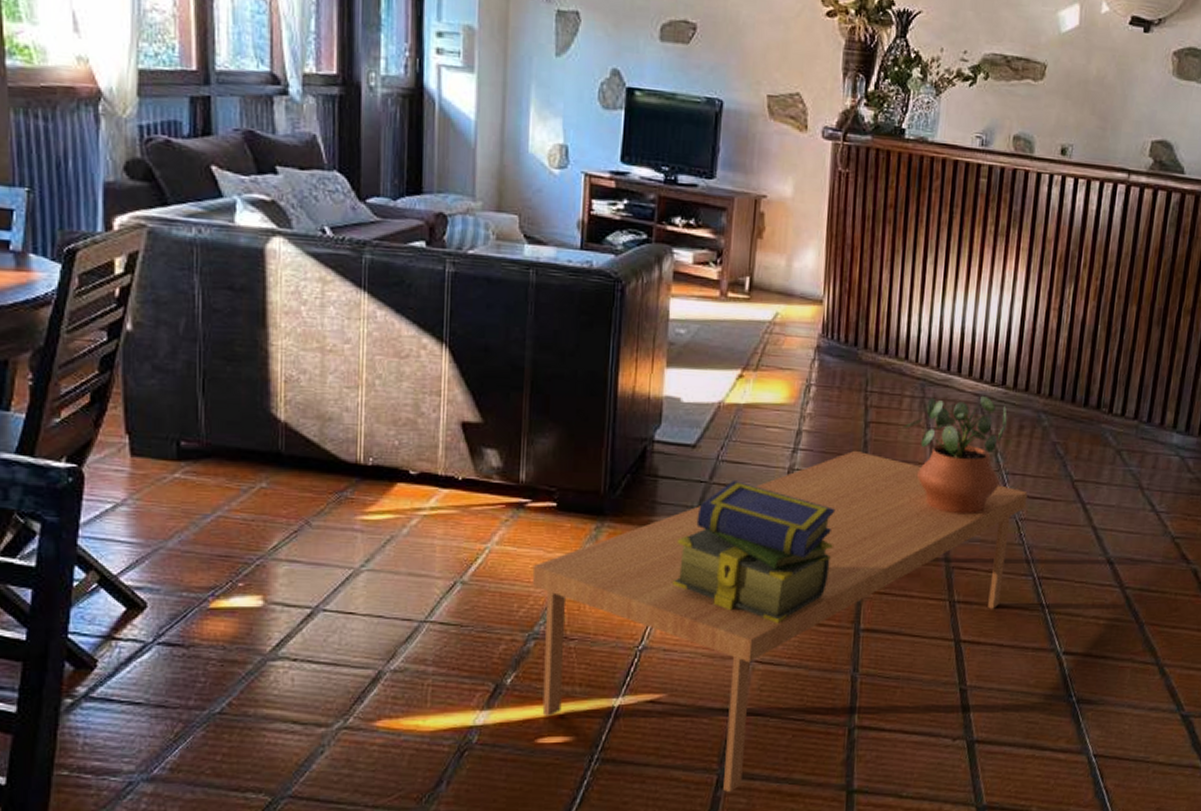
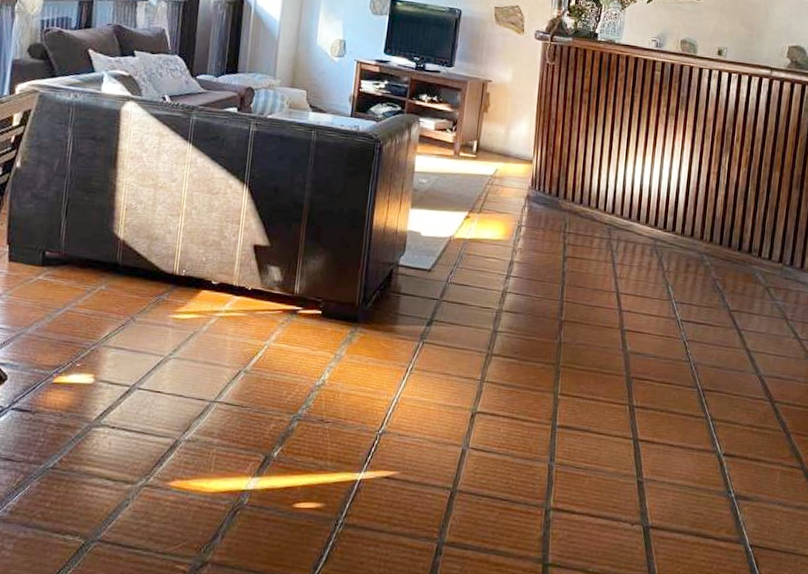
coffee table: present [532,450,1028,793] -> none [298,278,693,560]
stack of books: present [672,481,836,623] -> none [408,299,539,417]
potted plant: present [903,395,1007,515] -> none [593,239,677,335]

